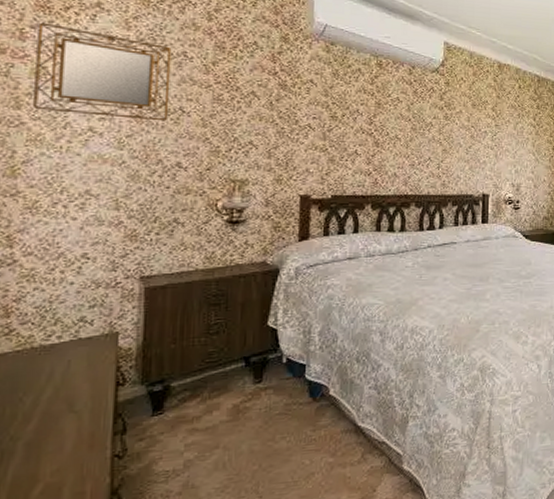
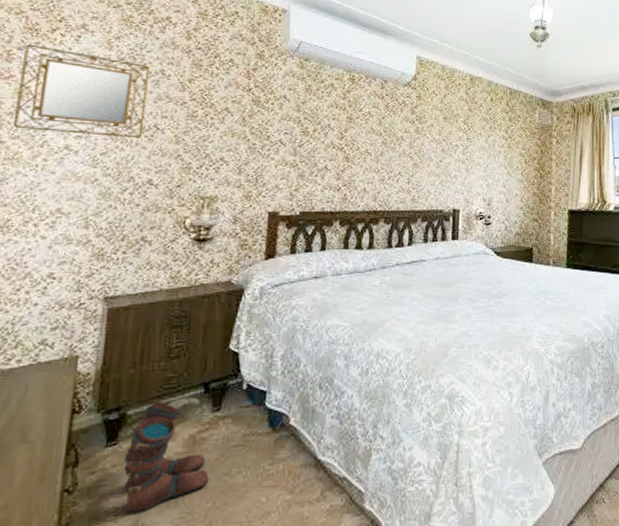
boots: none [171,370,255,477] -> present [123,397,210,515]

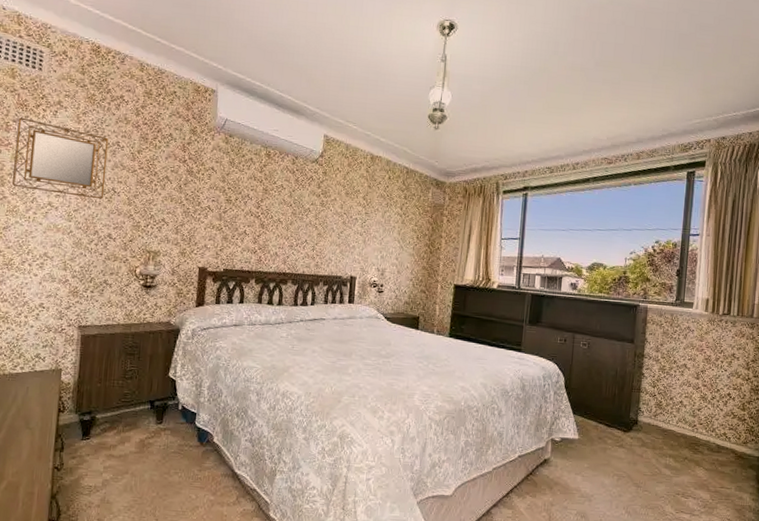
boots: present [123,397,210,515] -> none [94,410,154,493]

